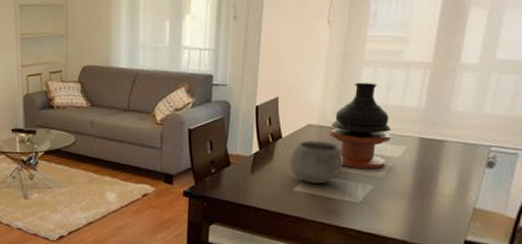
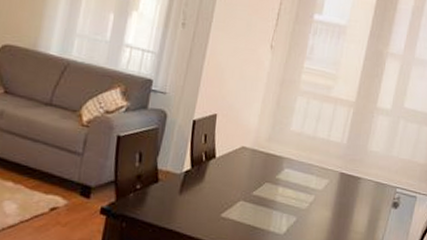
bowl: present [289,140,344,184] -> none [219,164,273,211]
vase: present [329,82,392,169] -> none [261,110,318,200]

